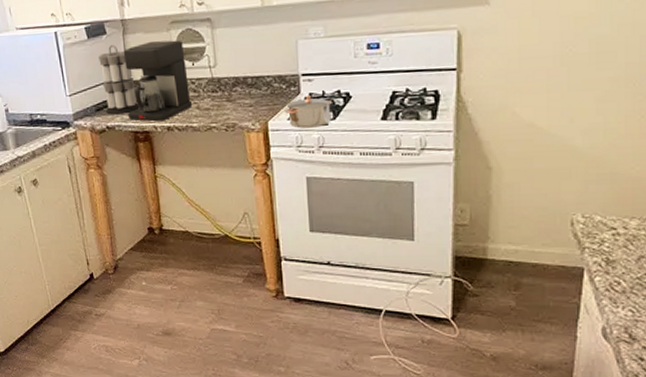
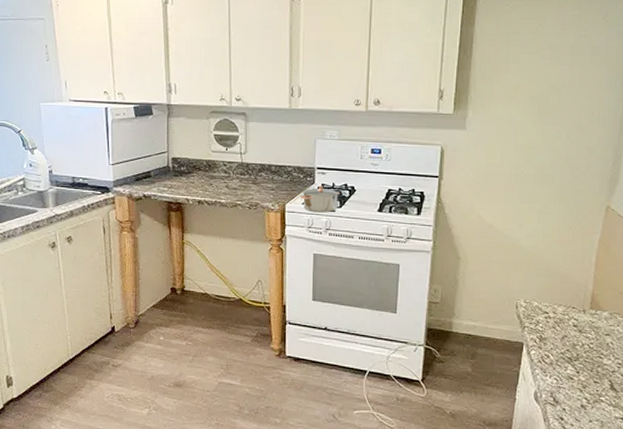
spice rack: present [98,44,140,115] -> none [143,124,175,186]
coffee maker: present [123,40,192,122] -> none [164,126,222,195]

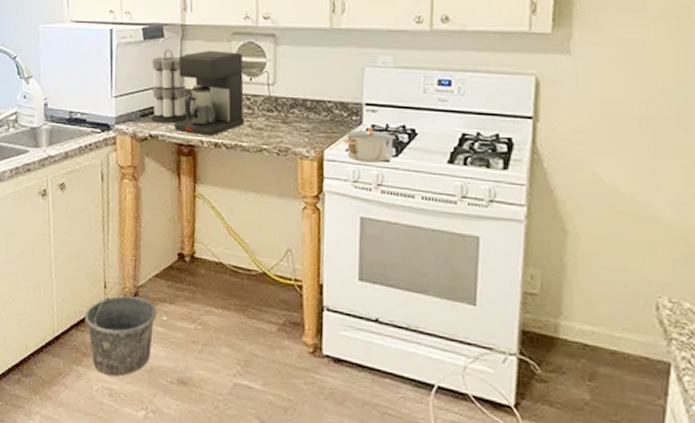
bucket: none [95,308,155,385] -> present [84,276,157,376]
spice rack: none [143,124,175,186] -> present [151,49,188,124]
coffee maker: none [164,126,222,195] -> present [174,51,244,136]

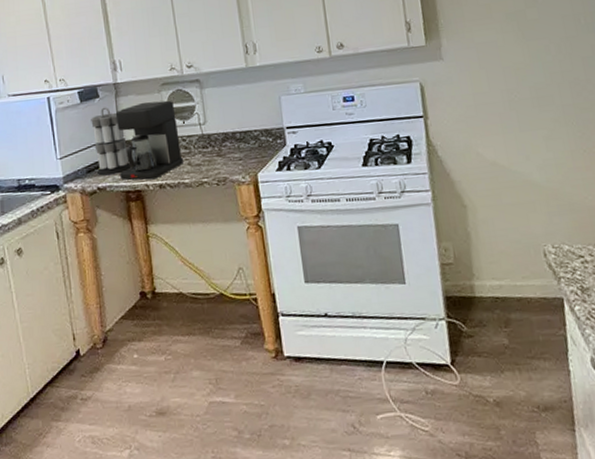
bucket: present [84,276,157,376] -> none [58,324,128,424]
cooking pot: present [344,126,396,164] -> none [273,146,317,179]

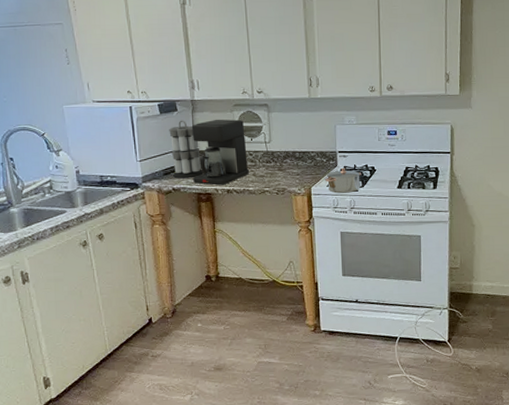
cooking pot: none [273,146,317,179] -> present [325,167,361,194]

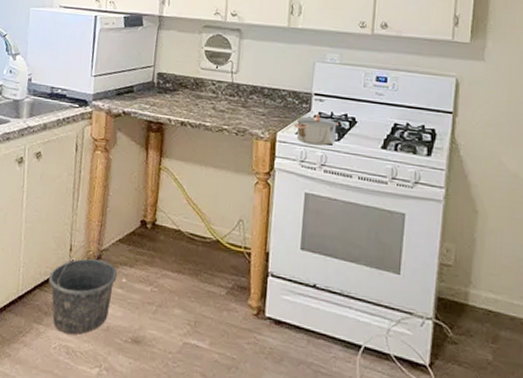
bucket: none [132,299,193,375] -> present [48,240,118,335]
spice rack: present [169,120,204,179] -> none [126,36,160,103]
coffee maker: present [191,119,249,185] -> none [146,40,211,116]

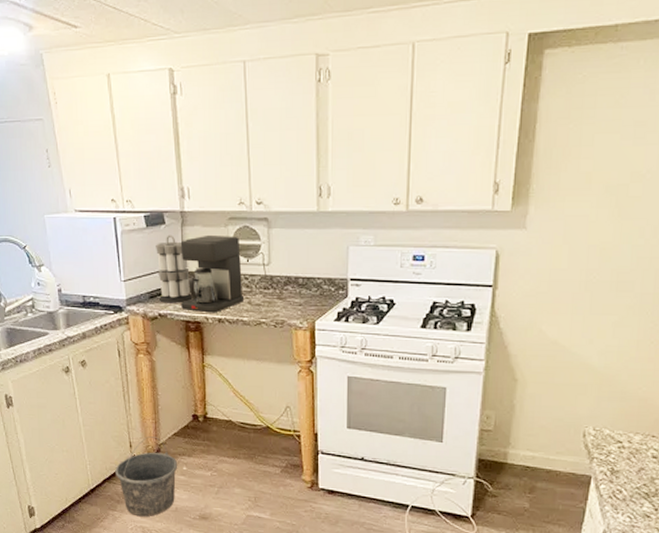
spice rack: none [126,36,160,103] -> present [156,235,193,303]
coffee maker: none [146,40,211,116] -> present [180,236,243,313]
cooking pot: present [294,113,339,146] -> none [332,298,377,330]

